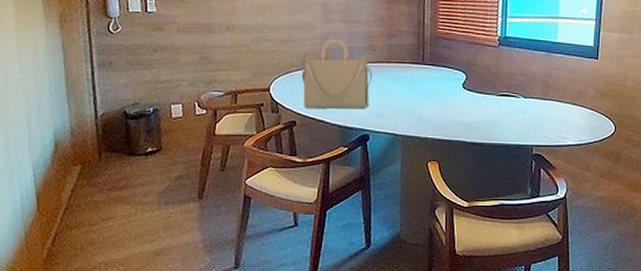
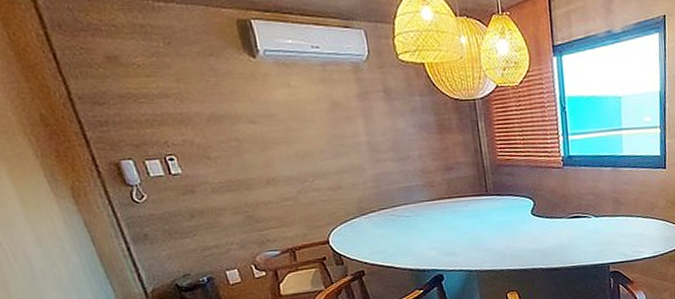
handbag: present [301,38,373,109] -> none [359,179,438,256]

